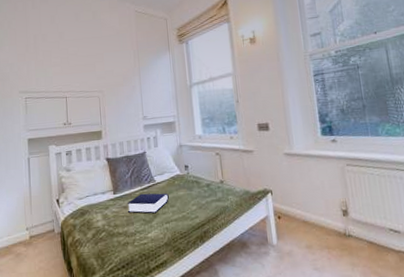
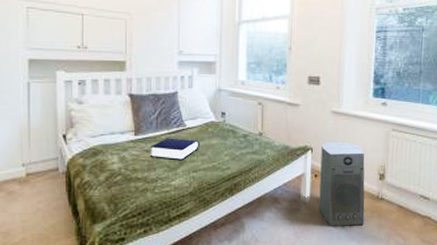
air purifier: none [280,181,336,268] -> present [319,141,365,226]

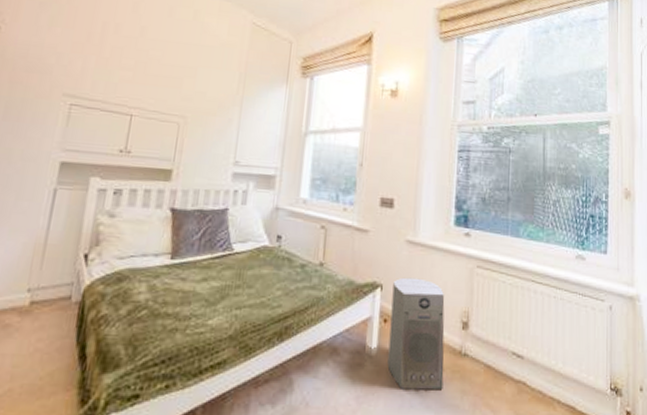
book: present [149,138,200,161] -> none [185,263,248,294]

